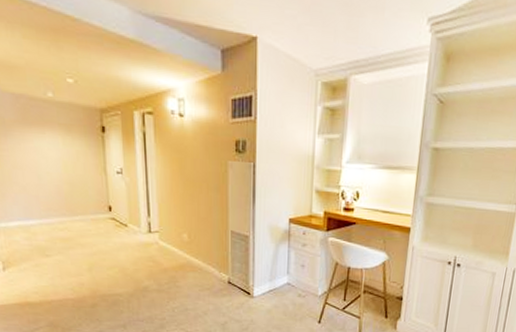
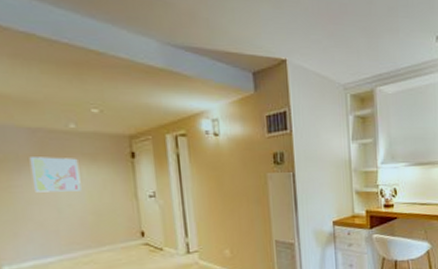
wall art: none [14,122,58,160] -> present [29,157,81,193]

